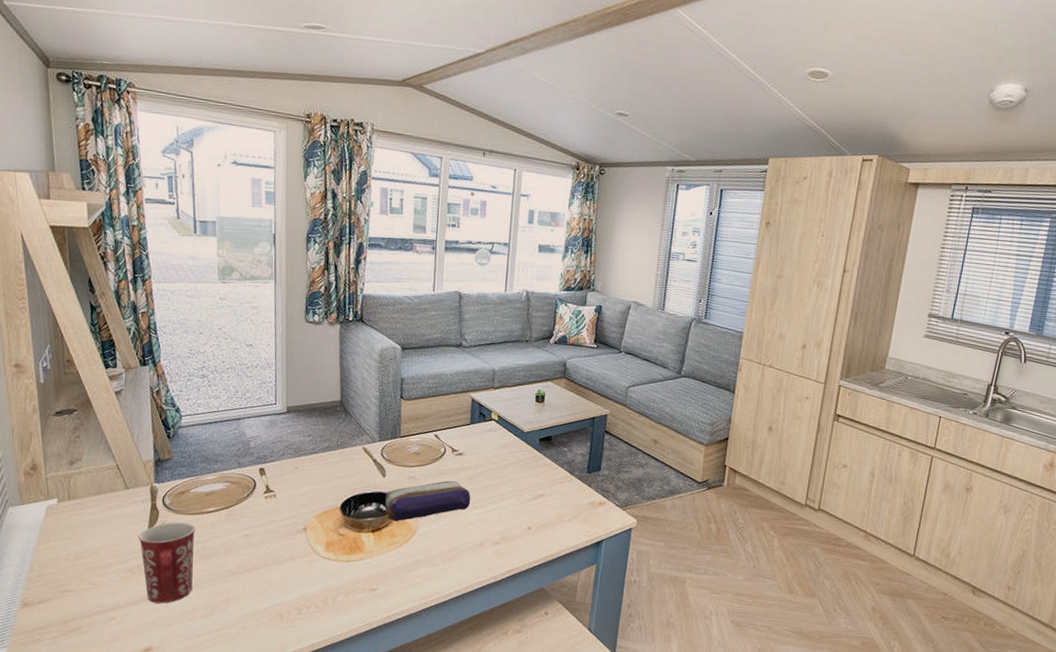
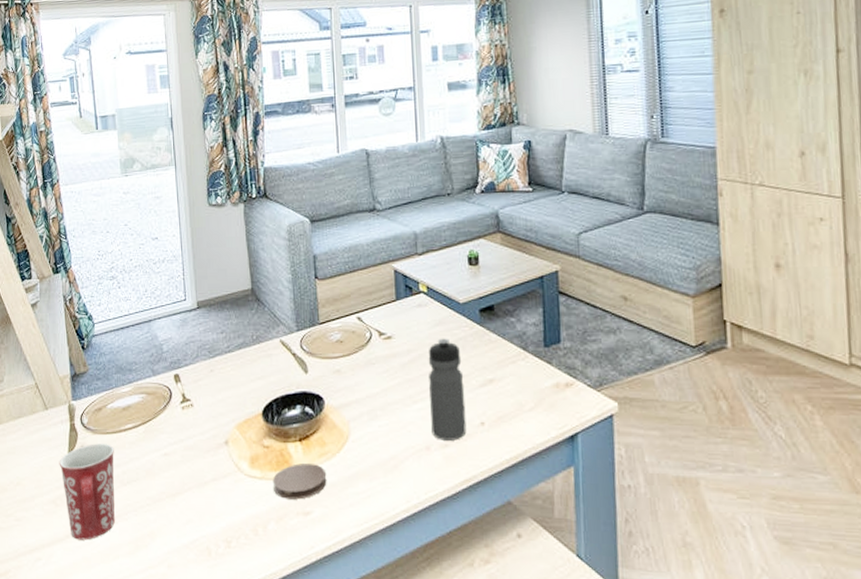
coaster: none [344,550,394,579] -> present [272,463,327,500]
pencil case: present [385,481,471,522] -> none [310,372,408,427]
water bottle: none [487,458,520,540] -> present [428,338,467,441]

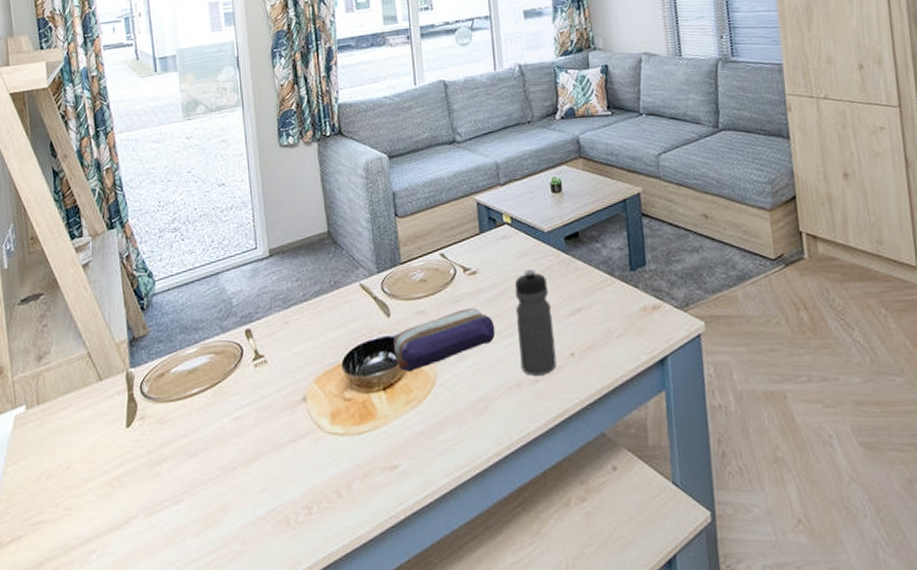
mug: present [59,443,115,540] -> none [115,412,181,525]
coaster: present [272,463,327,500] -> none [355,413,414,454]
pencil case: none [310,372,408,427] -> present [393,308,496,372]

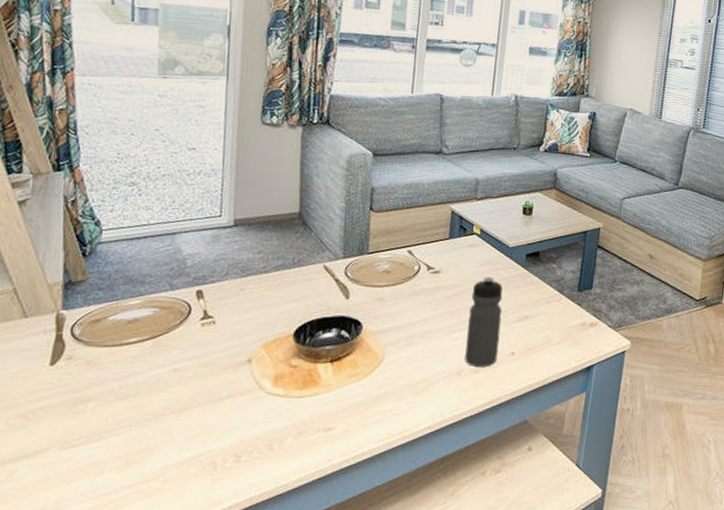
pencil case: present [393,308,496,372] -> none [347,302,448,350]

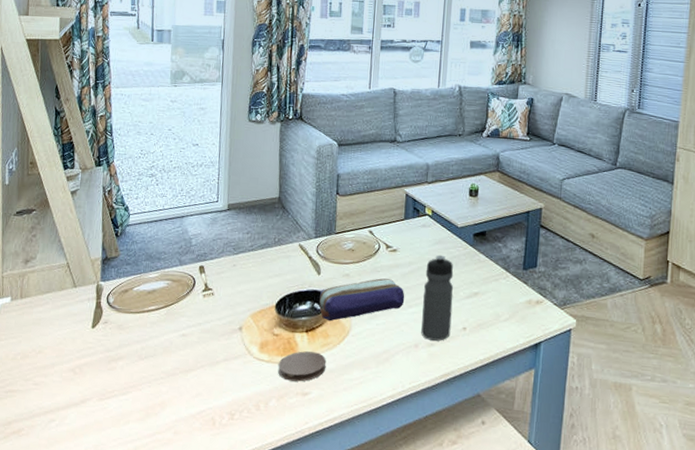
coaster: none [296,383,355,417] -> present [278,351,327,382]
pencil case: none [347,302,448,350] -> present [319,278,405,321]

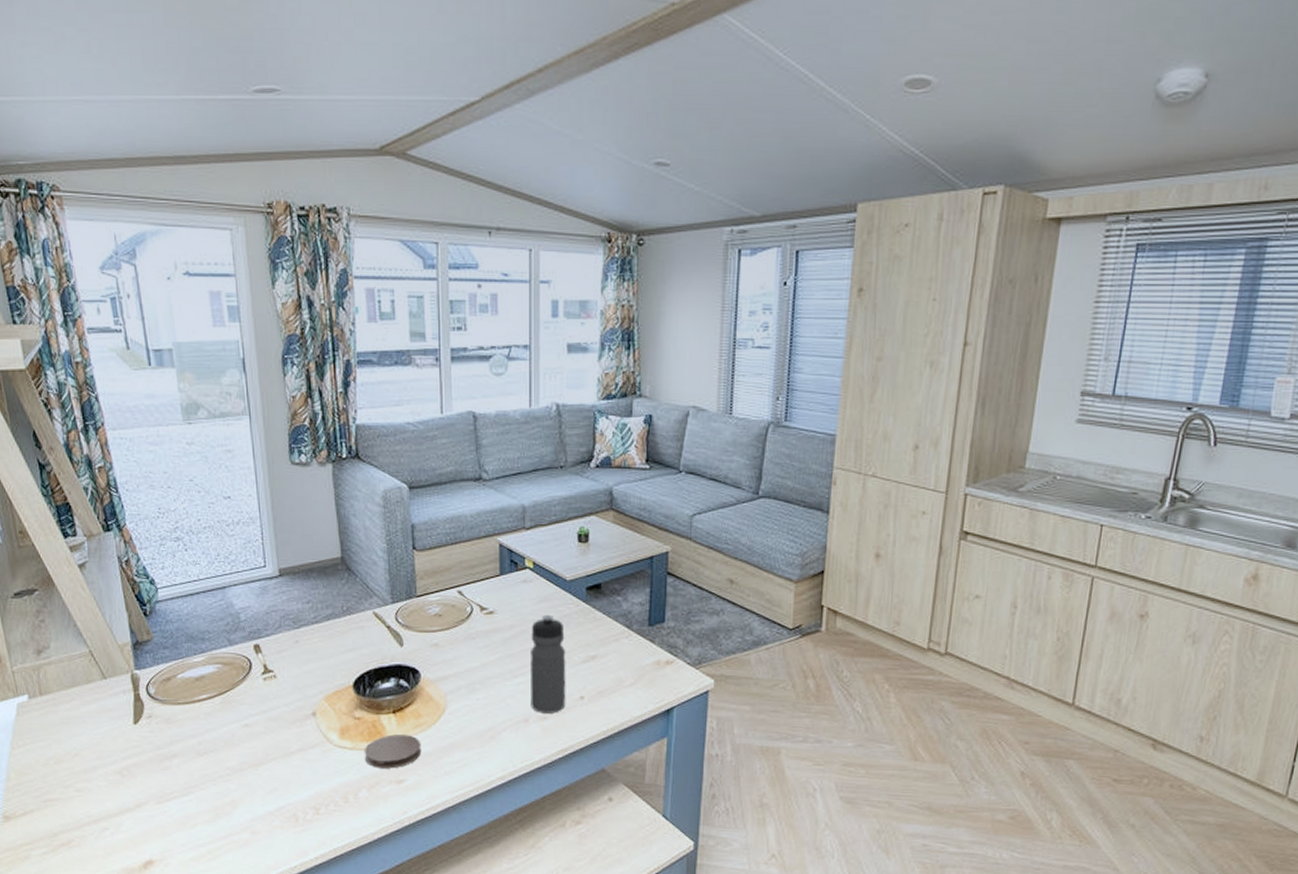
pencil case: present [319,278,405,321] -> none [405,646,508,699]

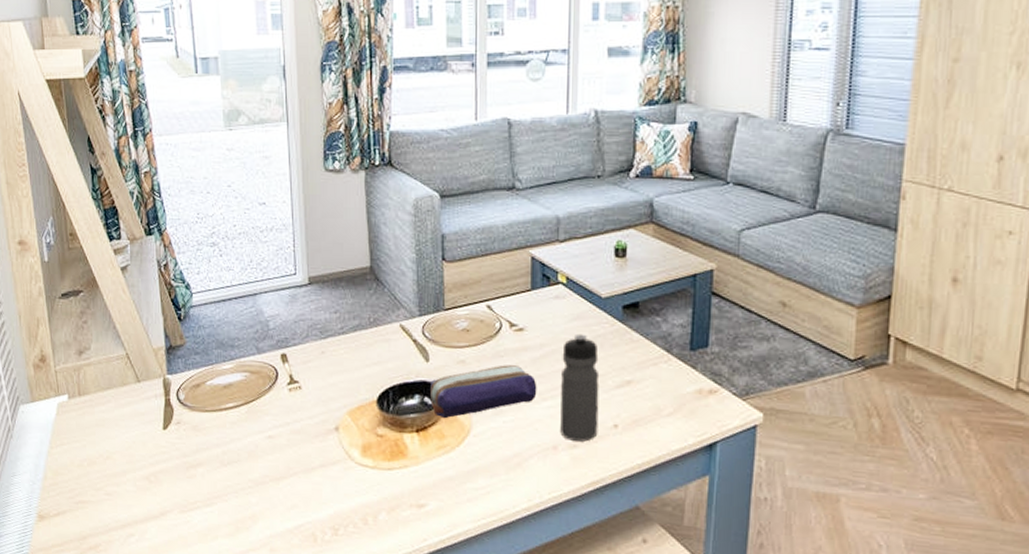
coaster: present [364,734,422,769] -> none [385,455,444,492]
pencil case: none [405,646,508,699] -> present [430,365,537,419]

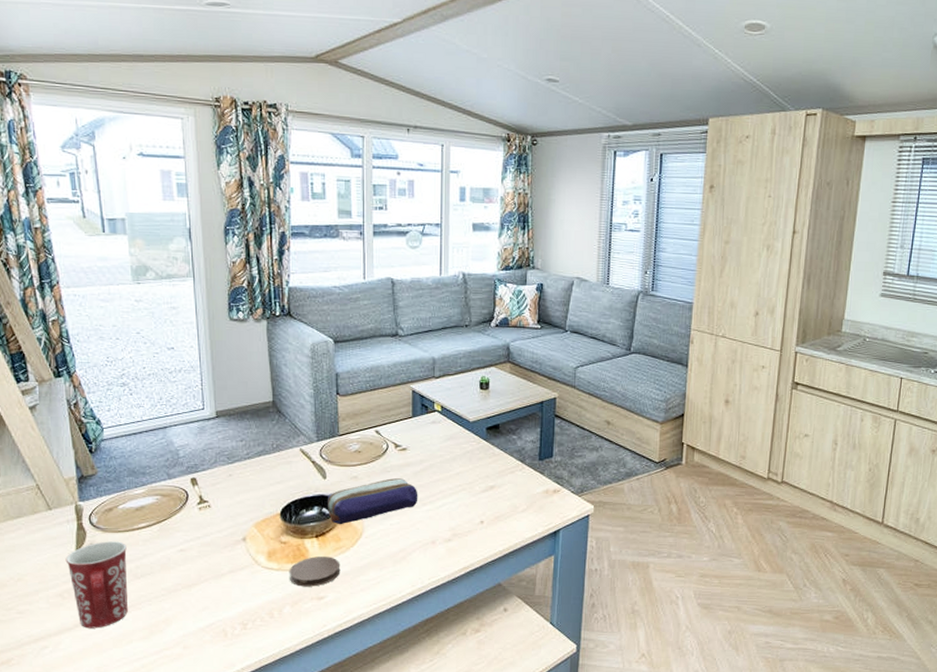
mug: none [153,421,214,519] -> present [65,541,128,629]
coaster: none [385,455,444,492] -> present [289,556,341,587]
water bottle: present [560,333,600,442] -> none [438,451,469,536]

